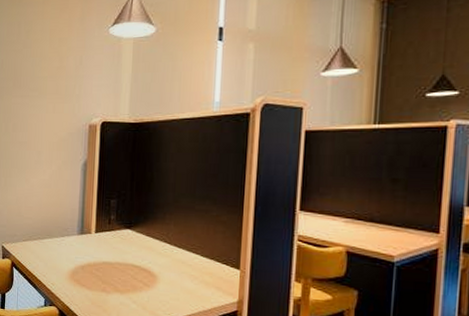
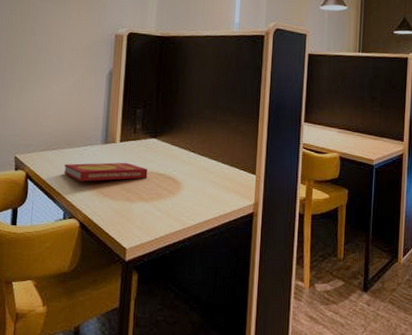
book: none [43,253,123,271] -> present [63,162,148,182]

